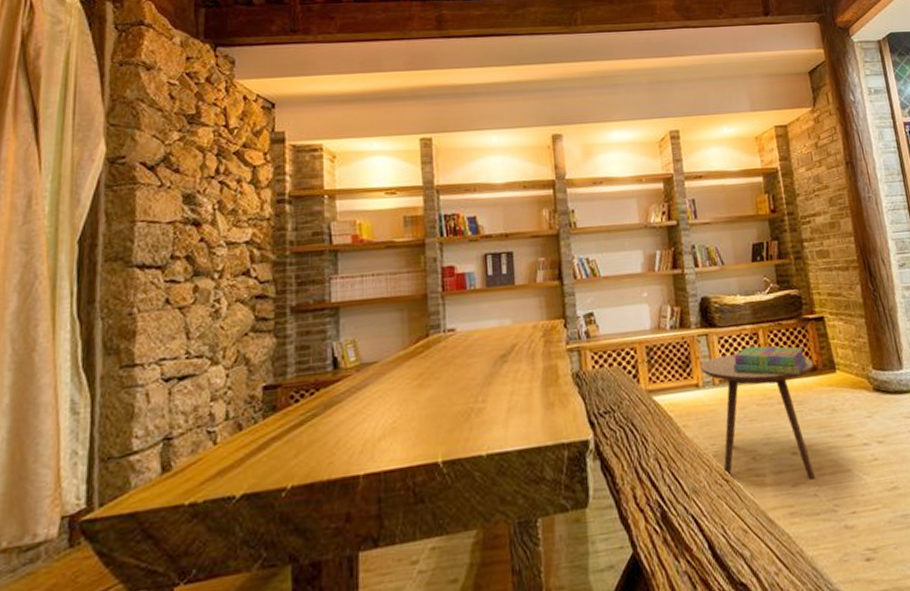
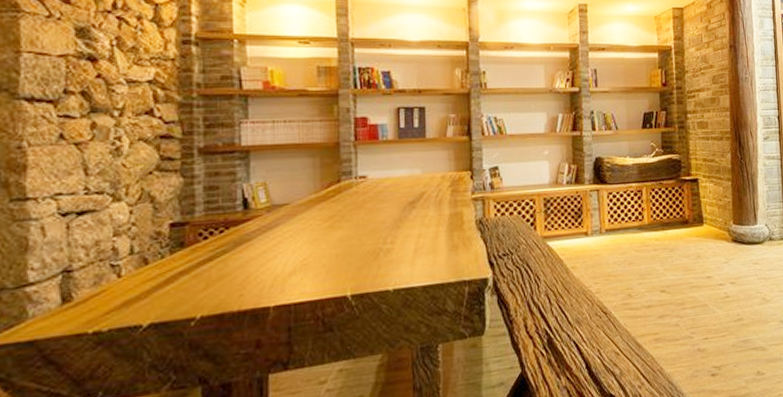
side table: present [700,354,816,480] -> none [590,208,686,312]
stack of books: present [733,346,808,376] -> none [618,201,681,227]

